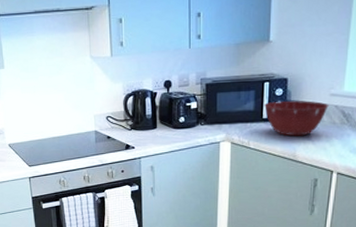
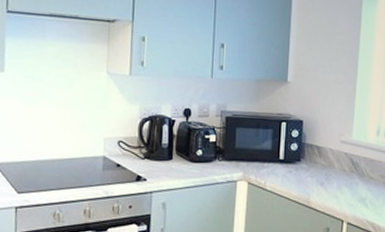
mixing bowl: present [264,101,329,136] -> none [281,143,339,181]

